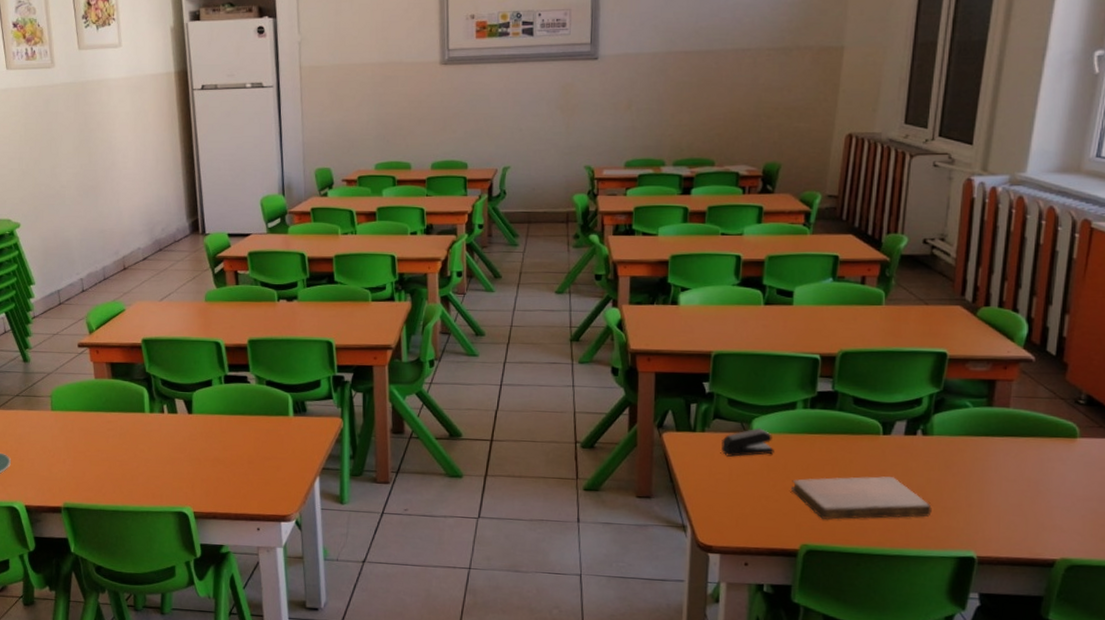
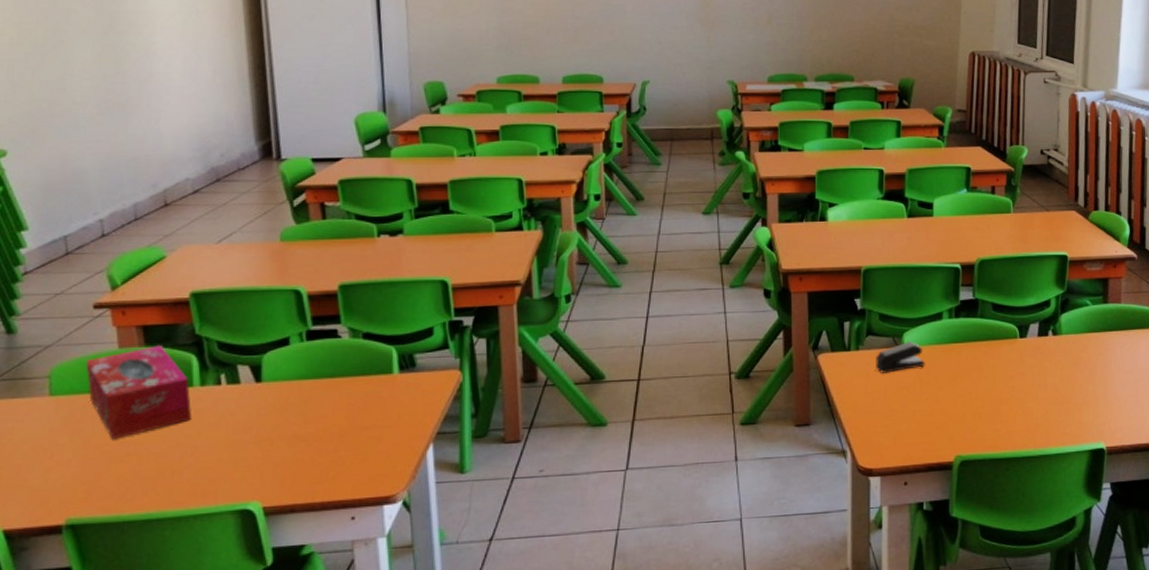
tissue box: none [74,379,145,448] -> present [85,345,192,440]
notebook: present [790,476,932,520] -> none [942,379,1066,428]

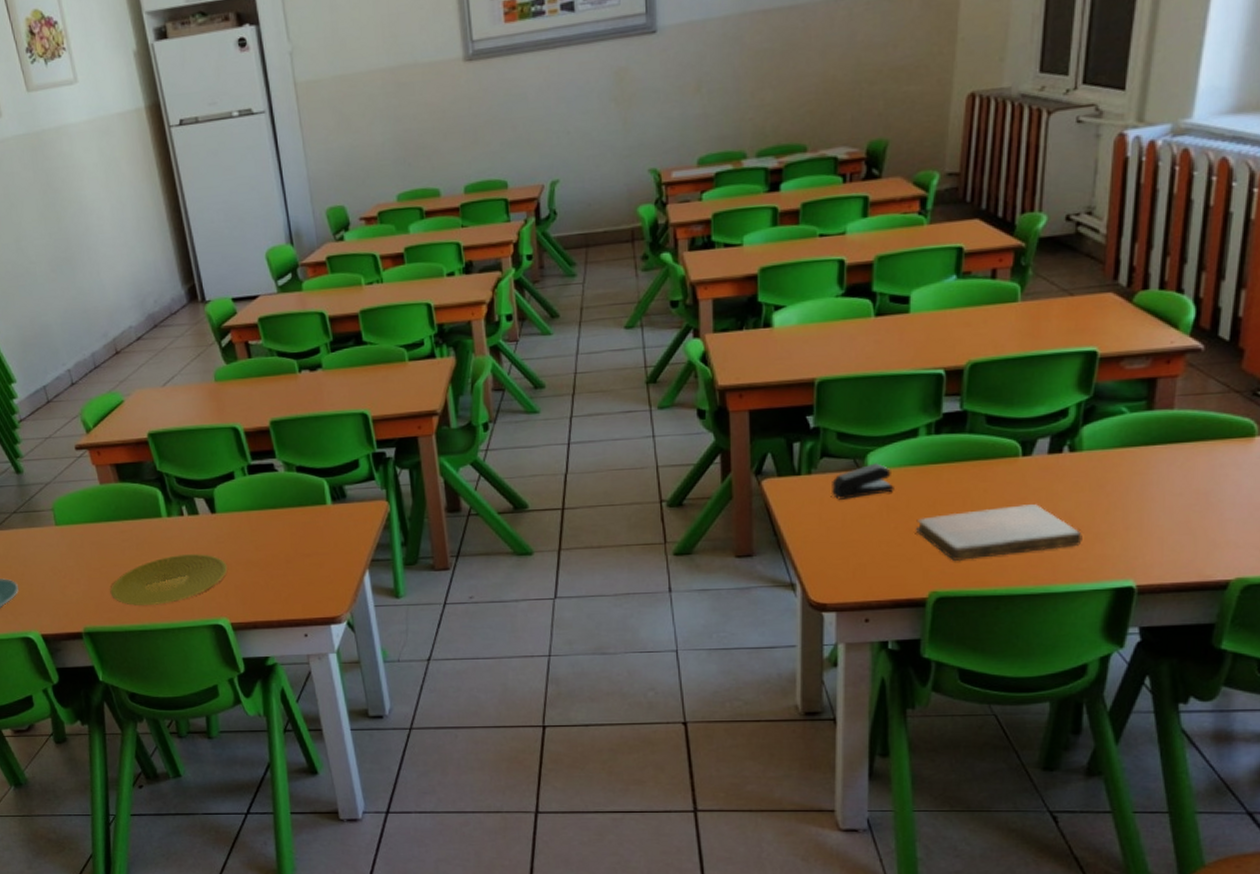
tissue box: present [85,345,192,440] -> none [77,481,165,563]
plate: none [110,428,268,490] -> present [110,554,228,606]
notebook: none [942,379,1066,428] -> present [915,504,1082,561]

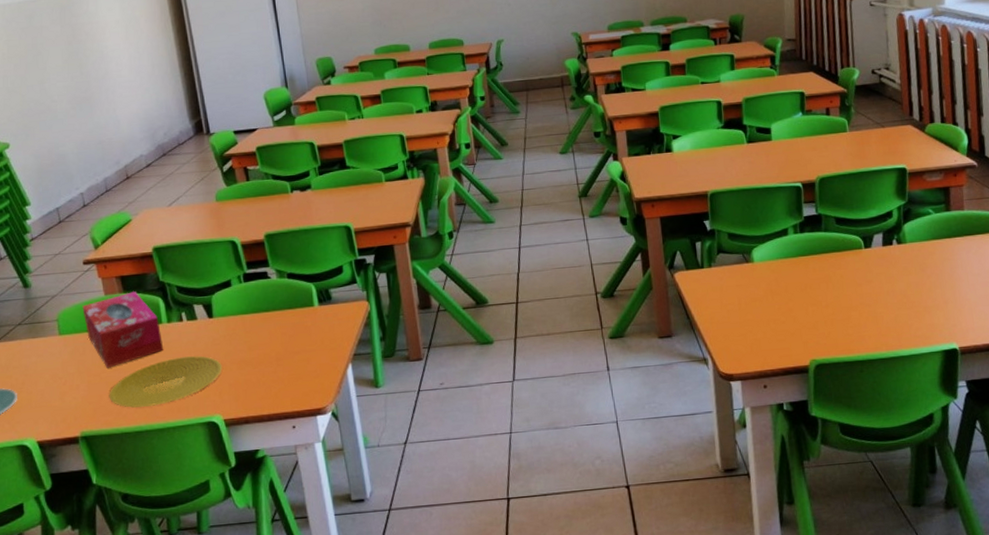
tissue box: none [77,481,165,563] -> present [82,291,164,368]
stapler: present [832,463,894,500] -> none [728,257,775,287]
notebook: present [915,504,1082,561] -> none [793,286,916,333]

